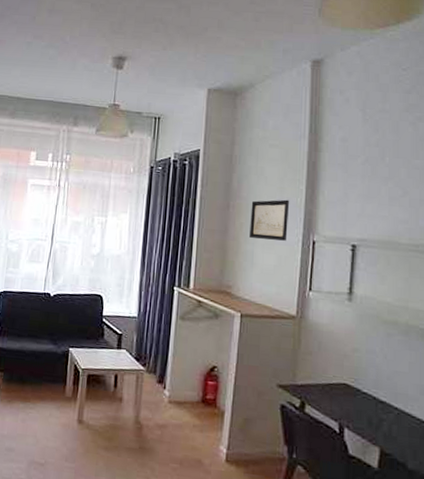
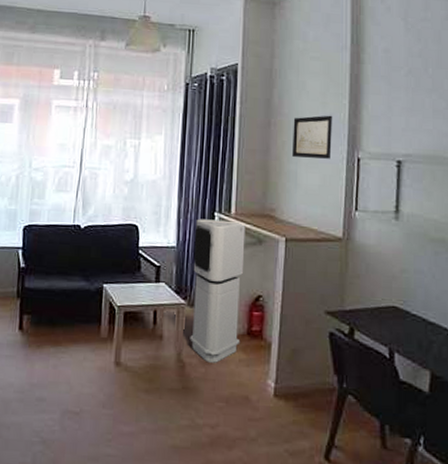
air purifier: none [147,292,203,427] -> present [190,219,246,363]

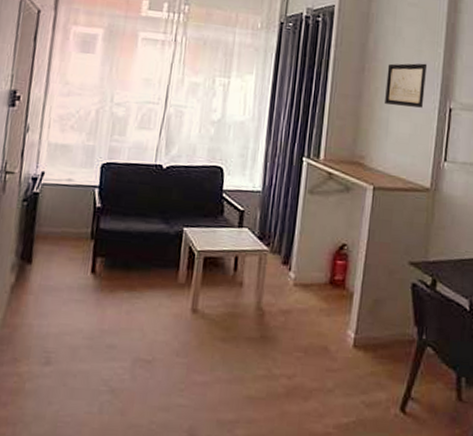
air purifier: present [190,219,246,363] -> none [270,163,334,312]

